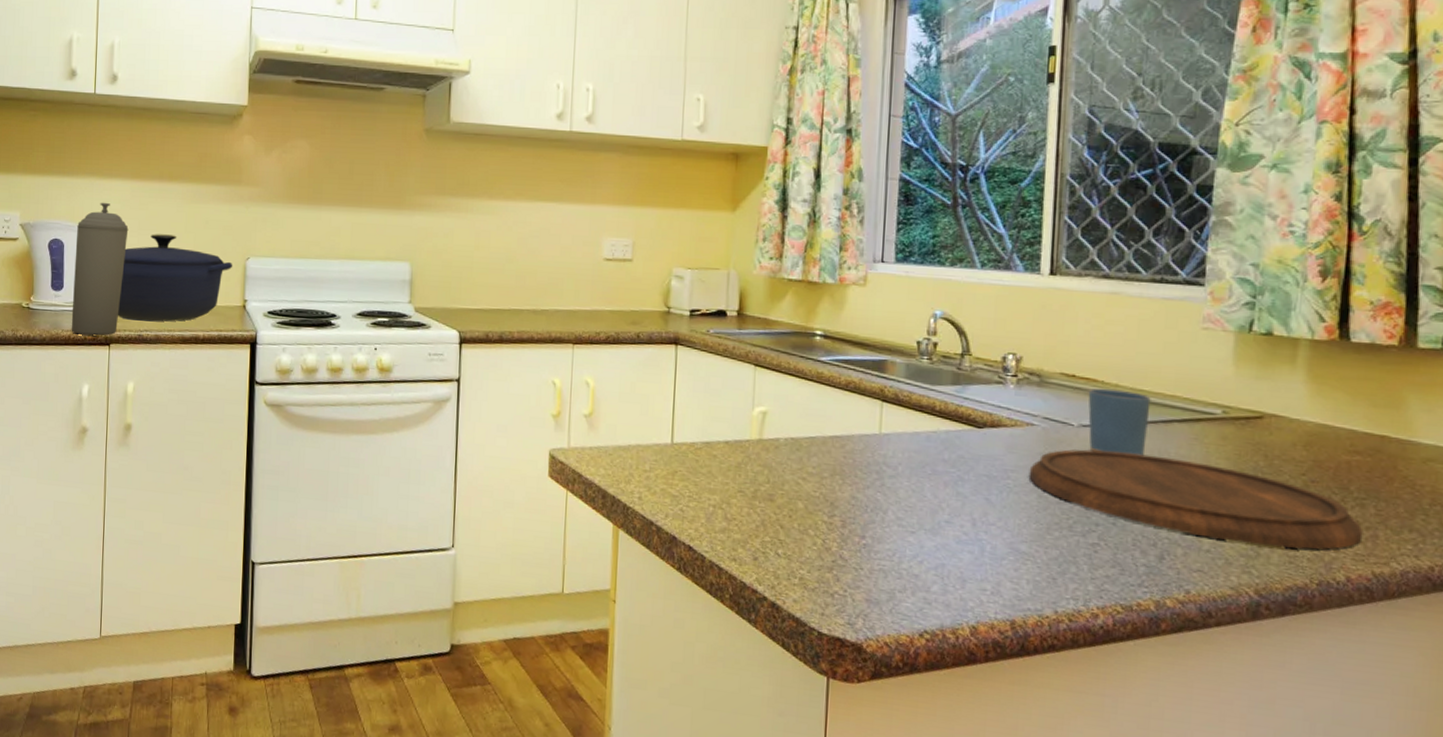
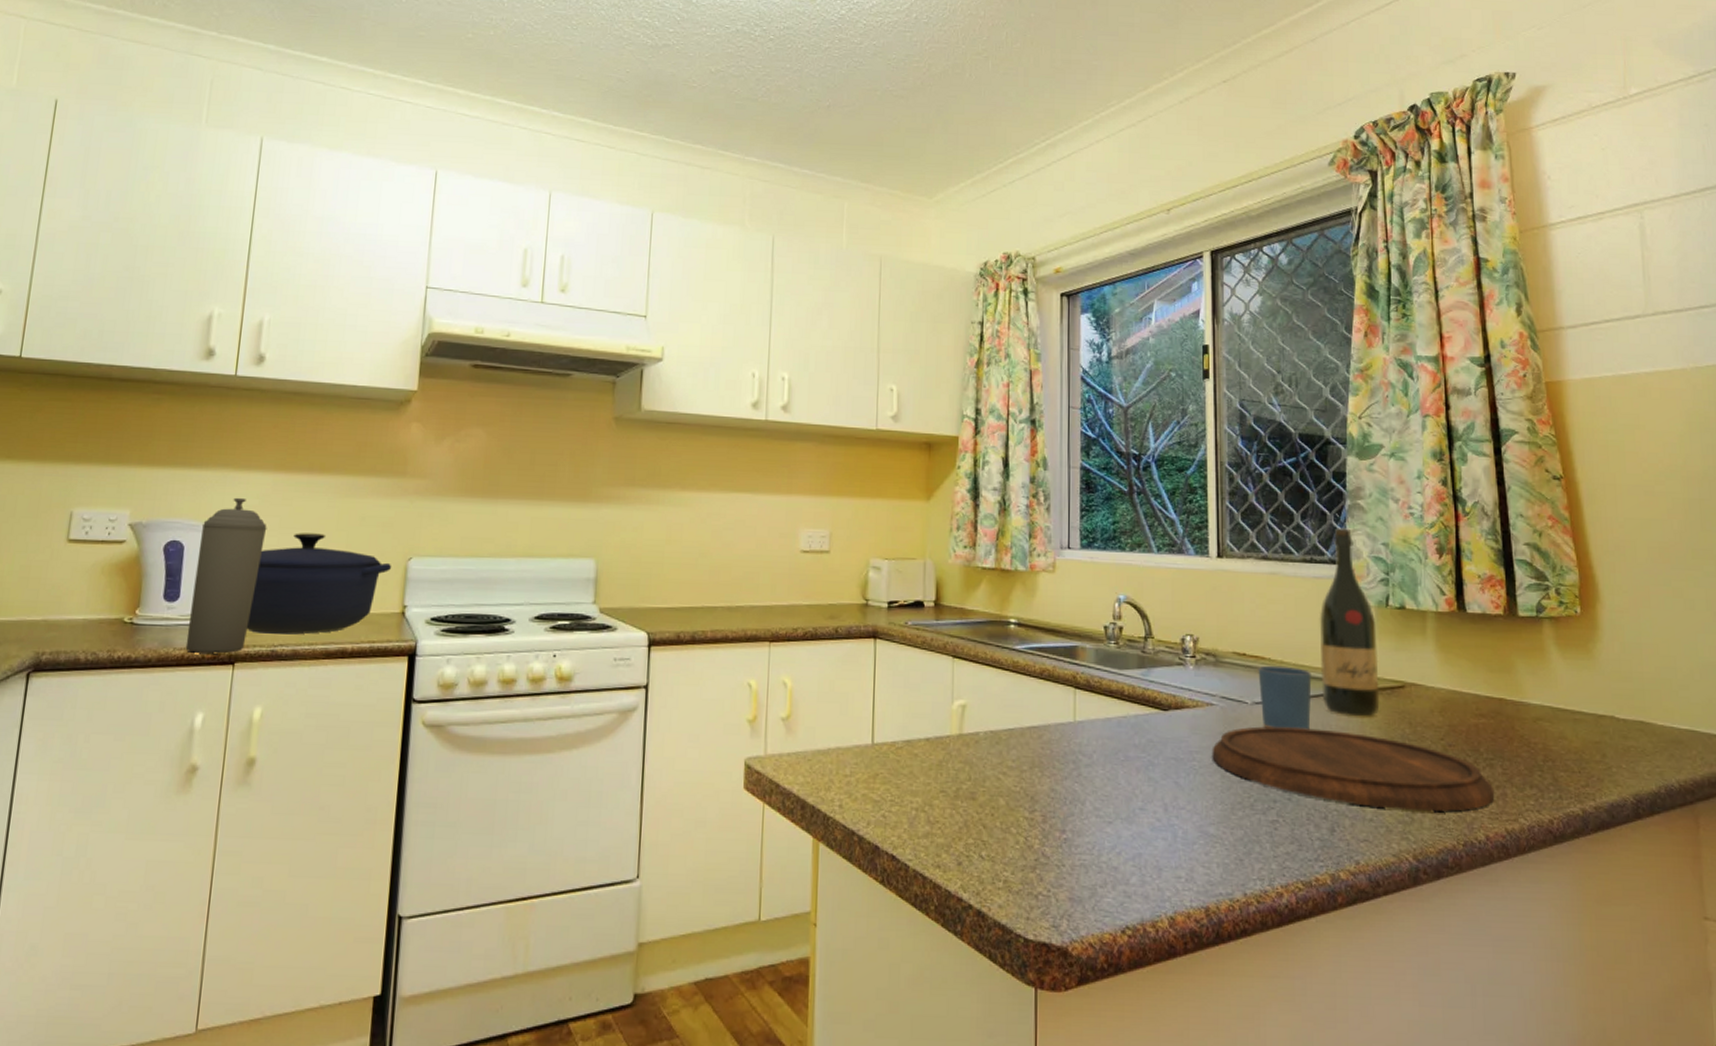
wine bottle: none [1161,246,1235,448] -> present [1319,528,1380,718]

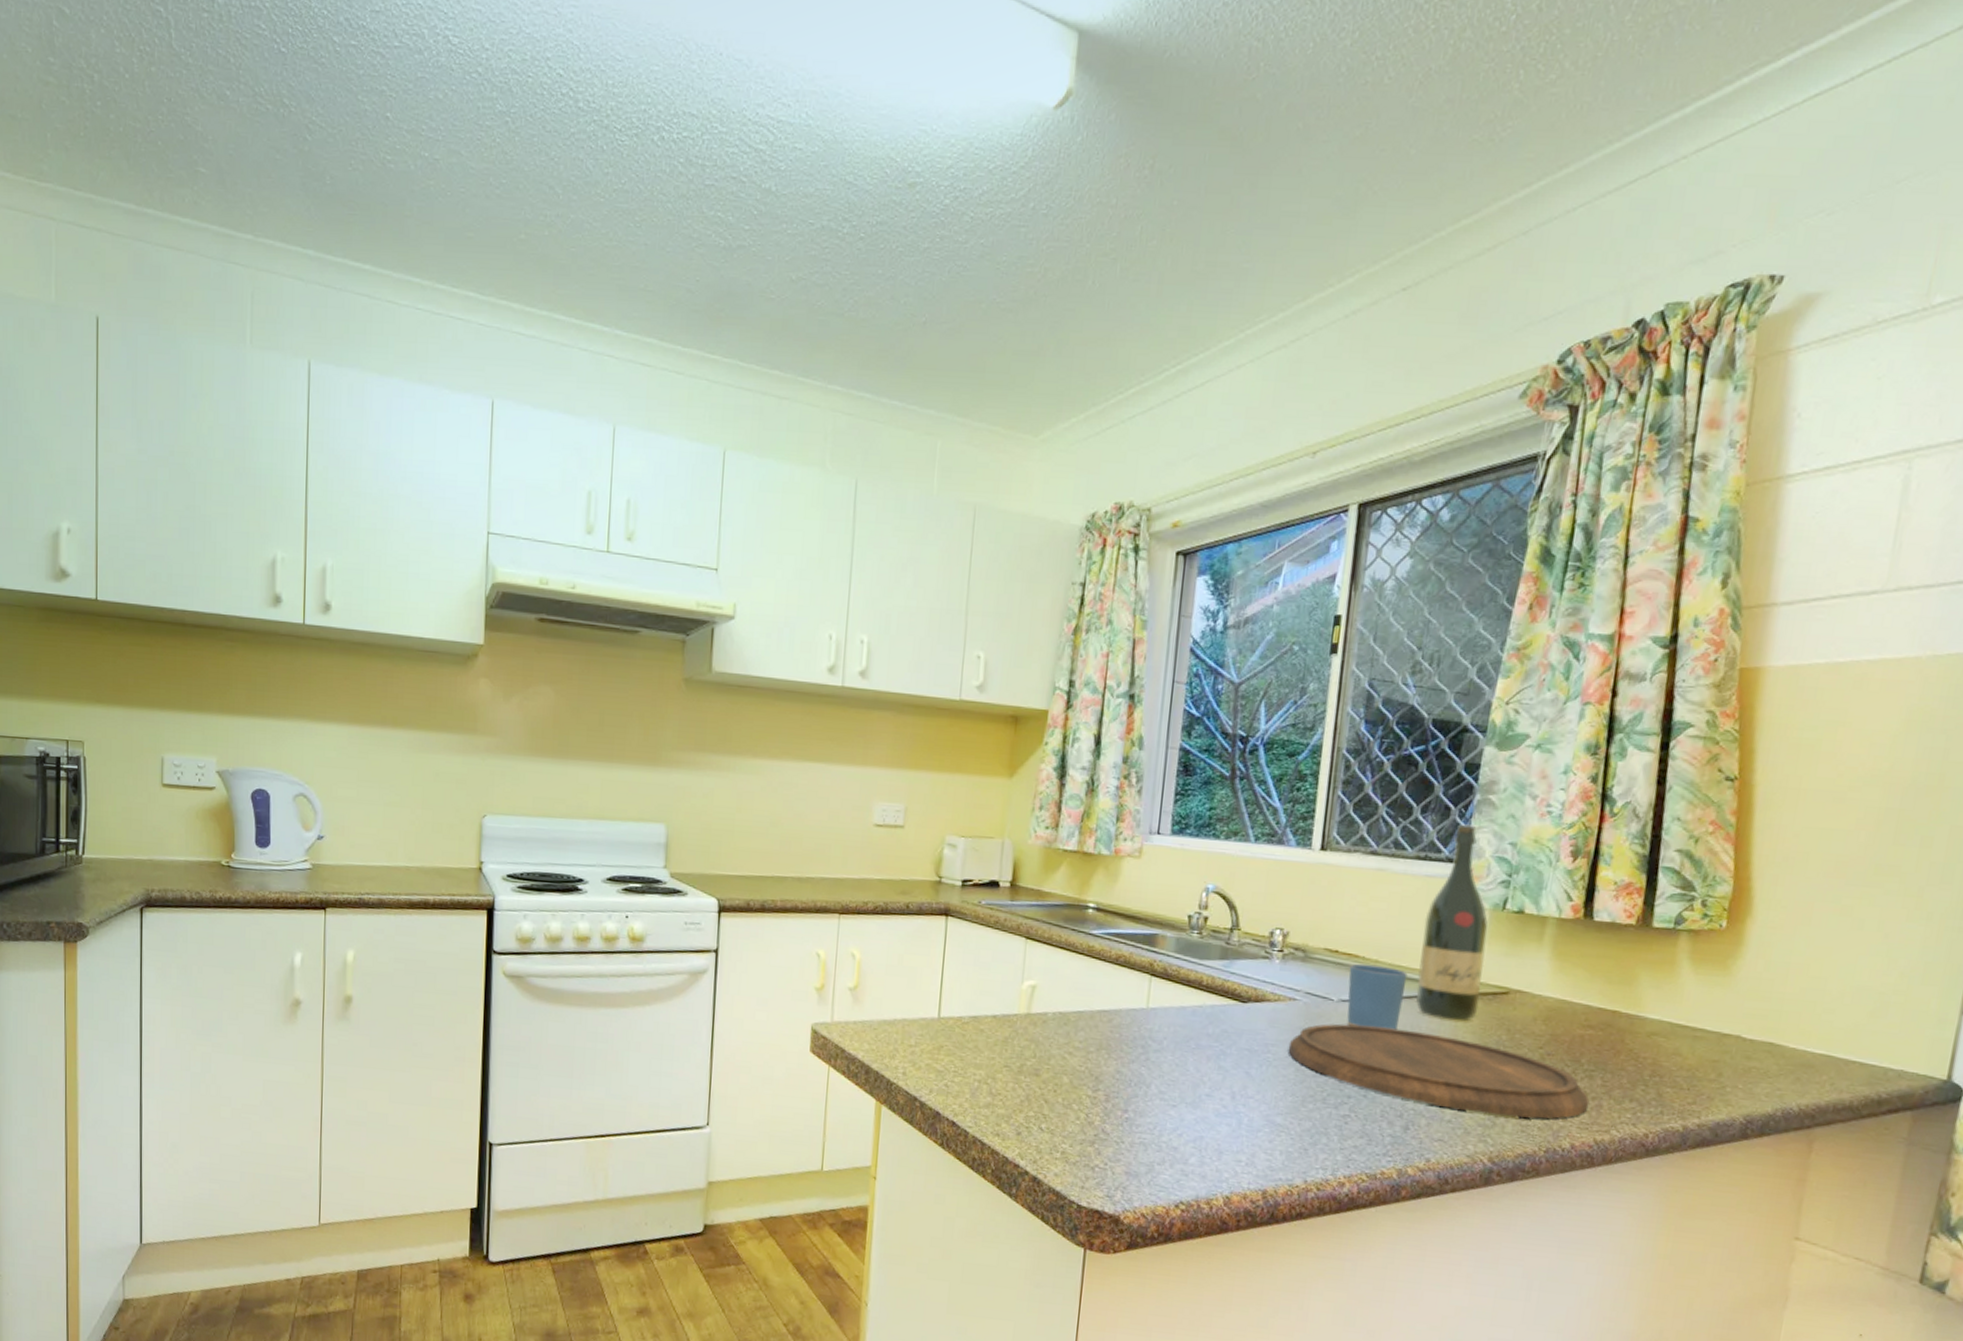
canister: present [185,497,267,654] -> none [280,748,346,899]
cooking pot: present [246,532,392,634] -> none [334,785,468,884]

